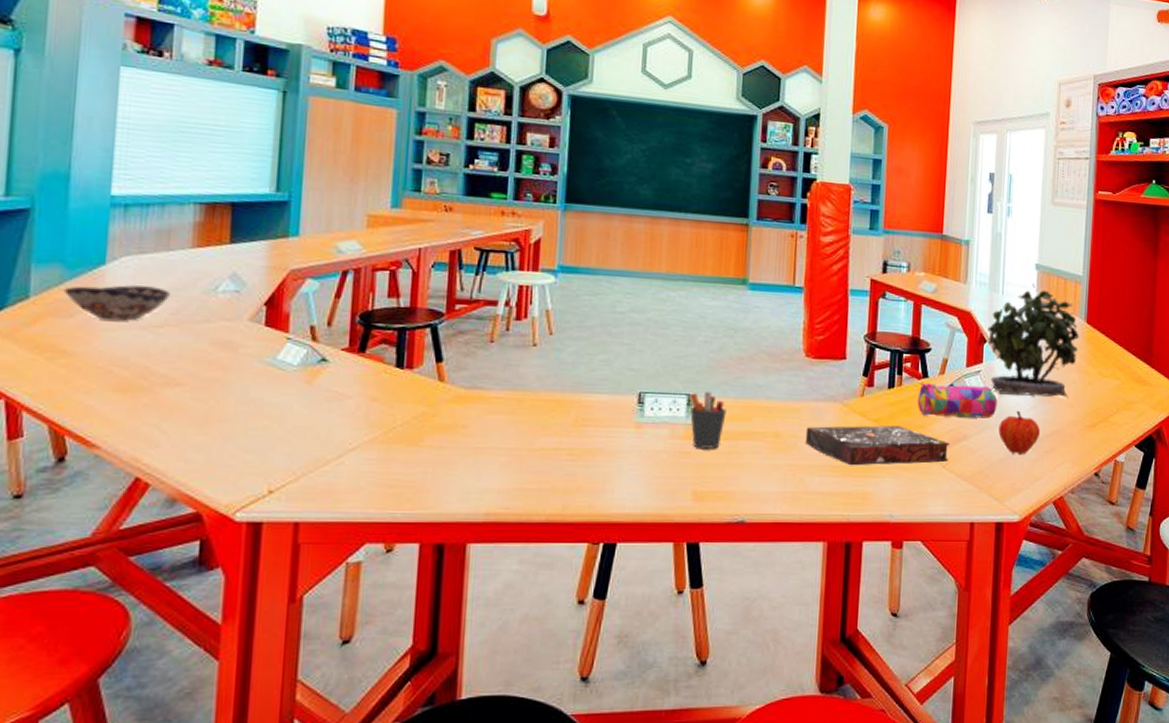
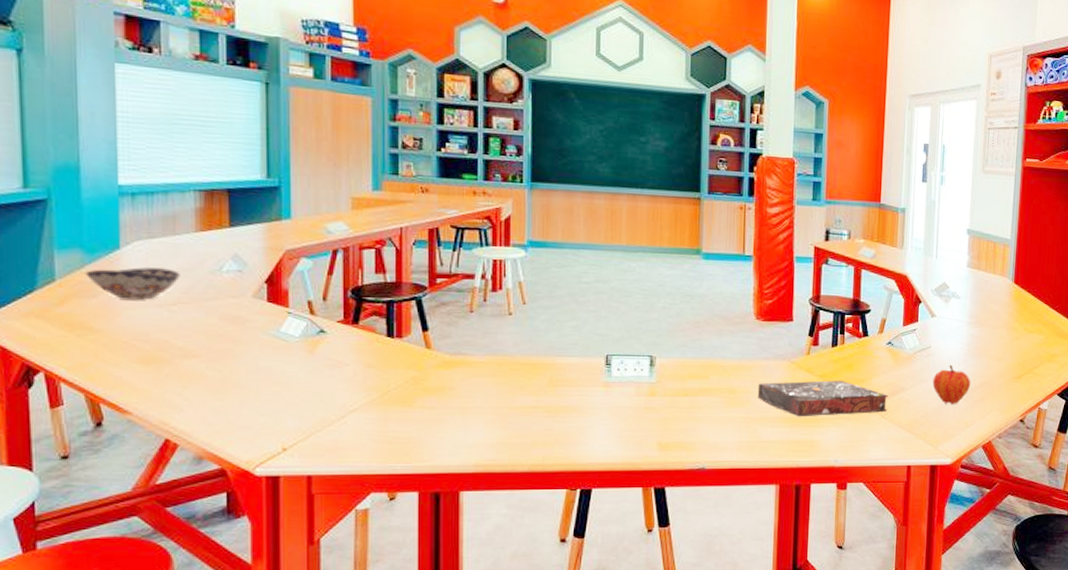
pen holder: present [690,392,727,449] -> none [652,353,686,404]
pencil case: present [917,382,998,419] -> none [858,340,932,372]
potted plant: present [987,284,1080,397] -> none [922,248,1007,352]

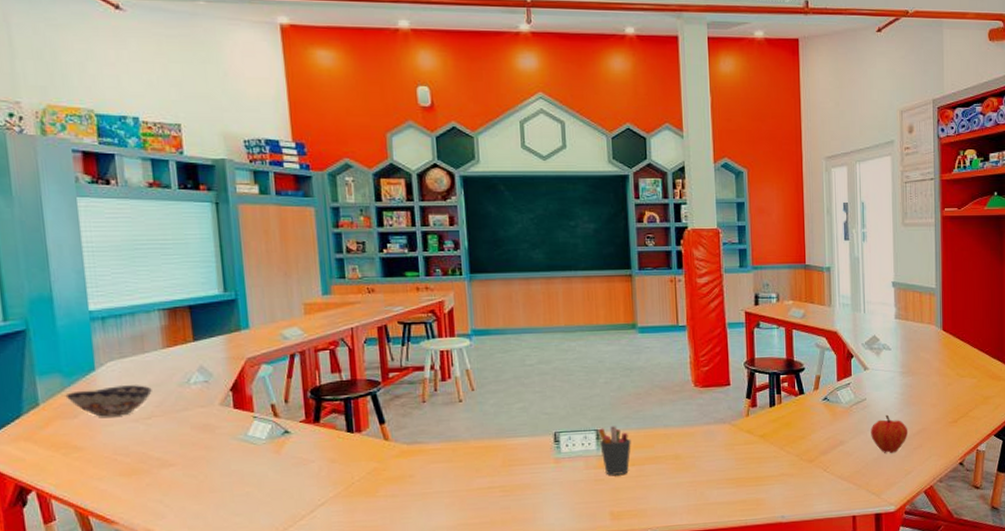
pen holder: none [652,353,686,404] -> present [598,426,631,475]
book: present [757,380,888,417] -> none [701,439,829,478]

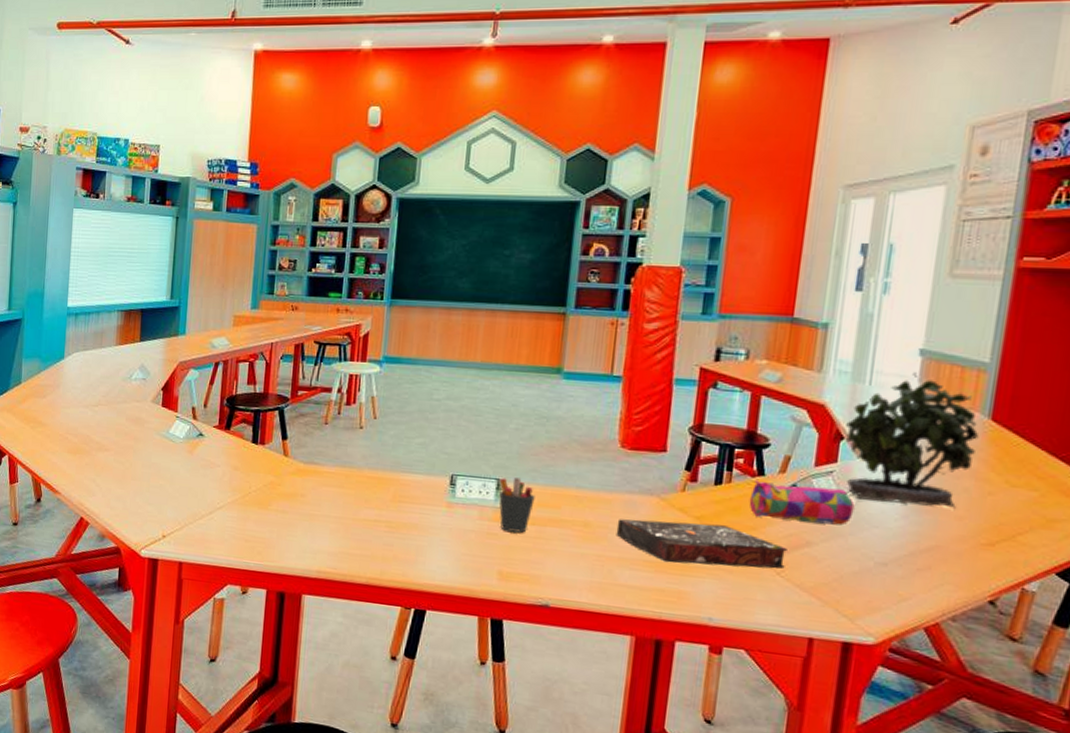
decorative bowl: present [65,385,152,417] -> none [40,374,102,400]
book: none [701,439,829,478] -> present [616,519,787,569]
pencil case: none [796,396,868,428] -> present [749,480,855,526]
potted plant: none [853,300,937,403] -> present [845,372,979,508]
fruit: present [871,414,908,454] -> none [853,519,913,571]

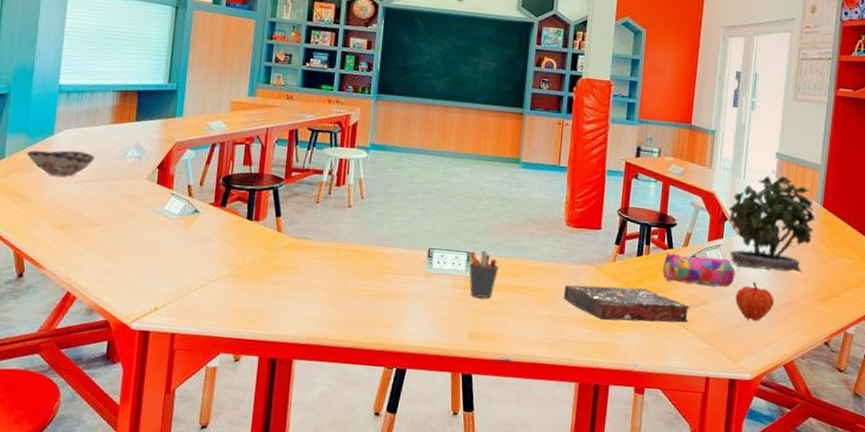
decorative bowl: none [40,374,102,400] -> present [26,150,95,176]
fruit: none [853,519,913,571] -> present [735,281,775,322]

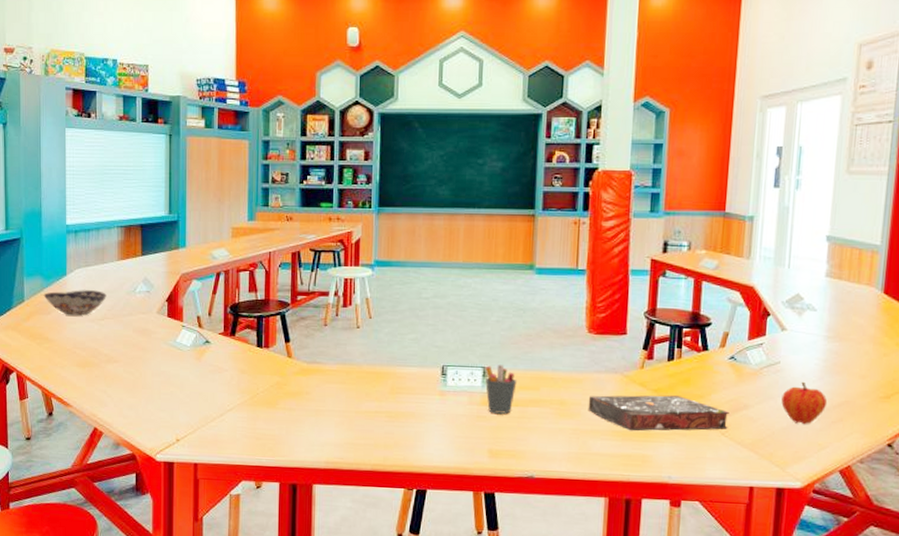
pencil case: present [662,252,736,287] -> none [696,355,781,389]
potted plant: present [729,170,816,273] -> none [771,256,875,369]

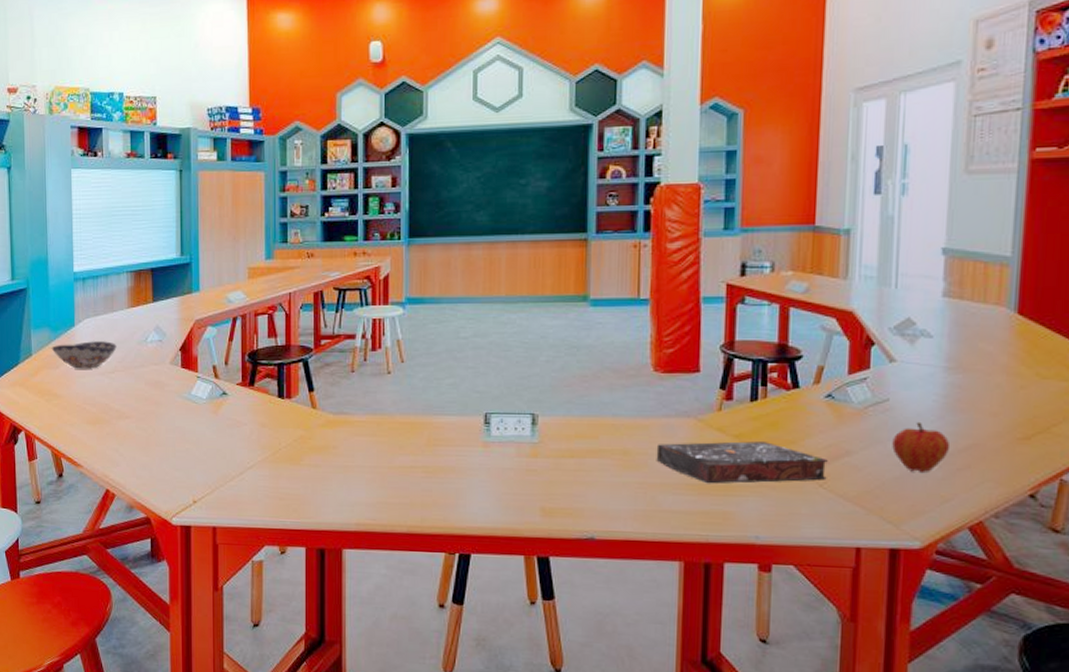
pen holder: present [485,365,517,414] -> none [534,411,572,466]

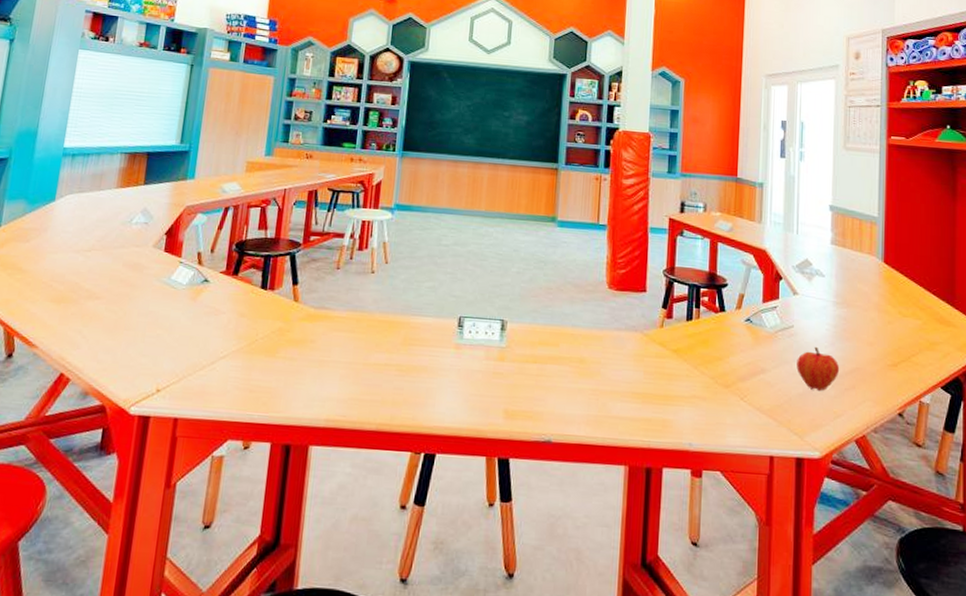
decorative bowl: present [51,341,117,369] -> none [24,217,98,245]
book: present [656,441,828,484] -> none [608,354,747,395]

